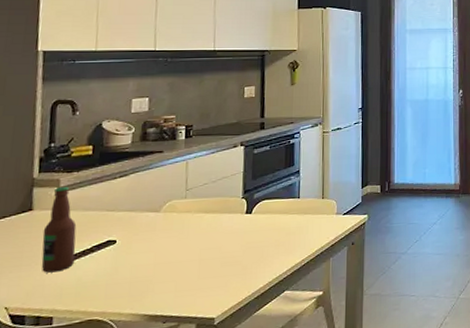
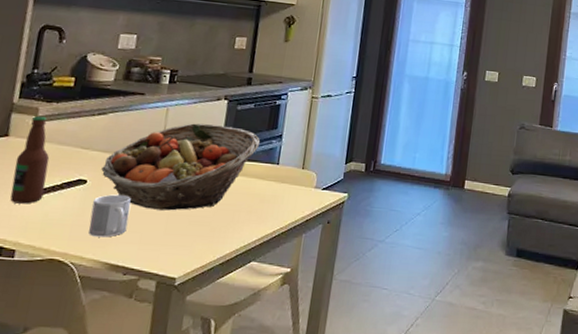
mug: none [123,248,162,292] -> present [88,194,131,237]
fruit basket: none [129,170,280,258] -> present [101,123,261,211]

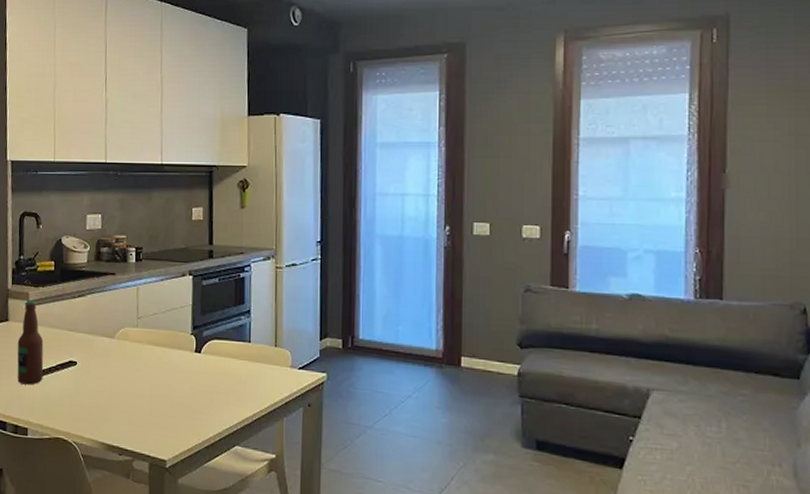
mug: present [88,194,131,237] -> none [84,375,117,418]
fruit basket: present [101,123,261,211] -> none [87,301,230,392]

